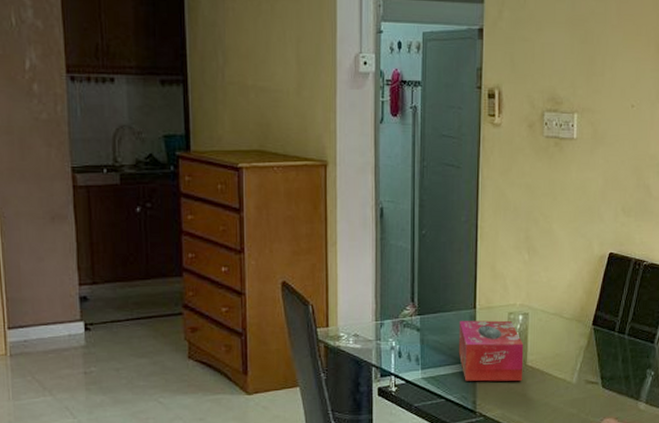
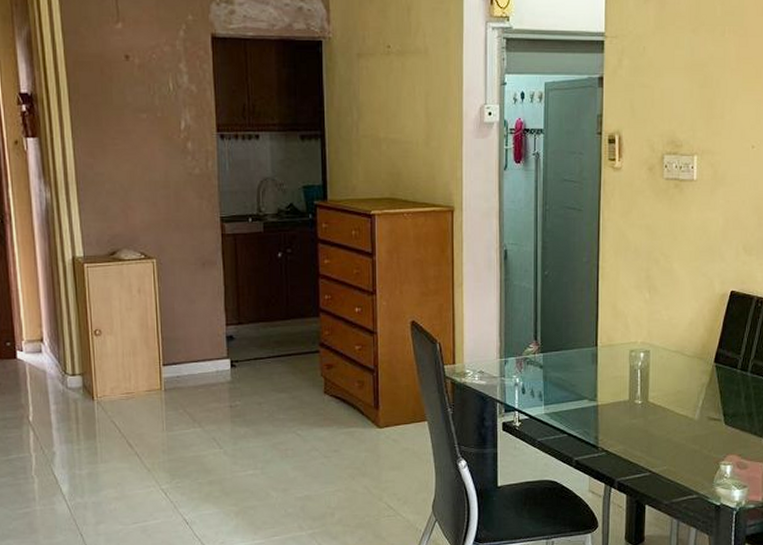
tissue box: present [458,320,524,382] -> none [580,357,645,418]

